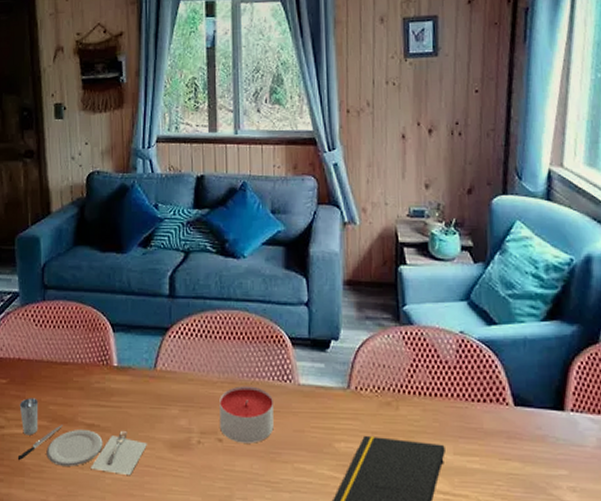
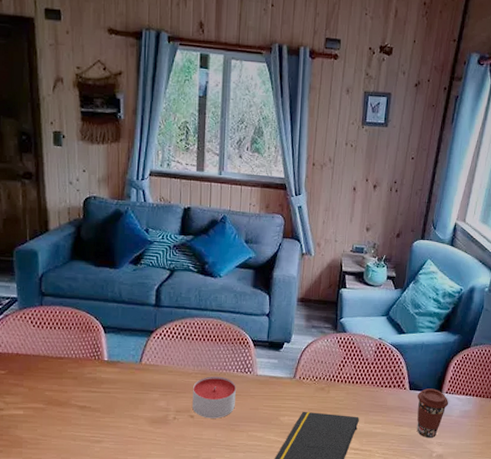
place setting: present [17,398,147,475] -> none [15,386,131,444]
coffee cup: none [528,404,578,480] -> present [416,388,449,439]

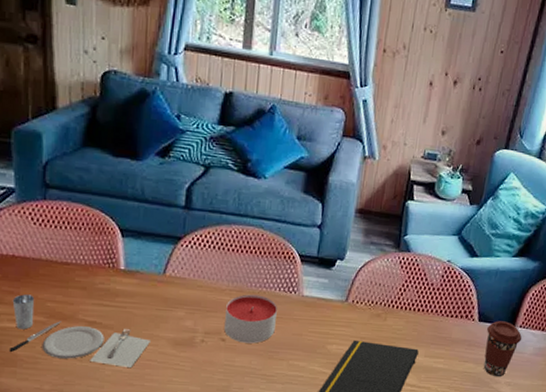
place setting: none [15,386,131,444] -> present [9,294,150,367]

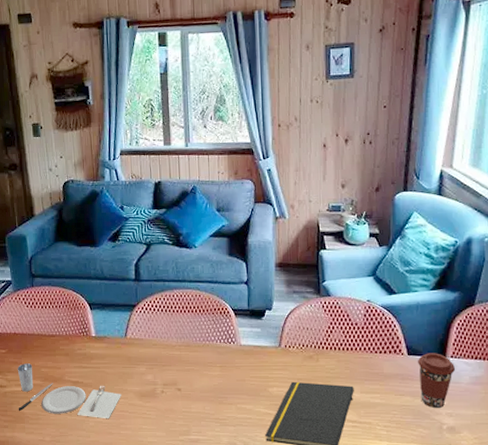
candle: present [224,294,277,344] -> none [178,348,221,391]

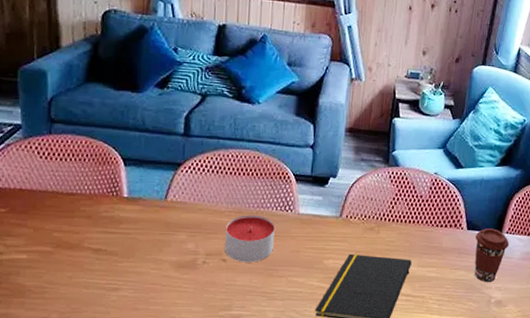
place setting: present [17,363,121,418] -> none [17,226,154,292]
candle: none [178,348,221,391] -> present [225,215,275,262]

